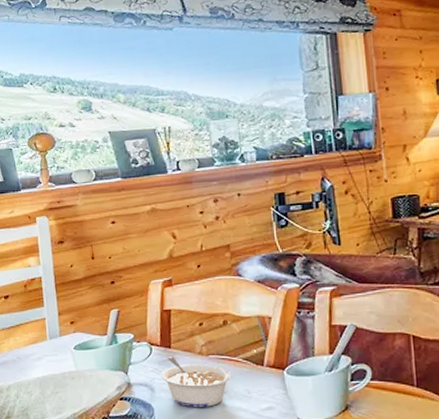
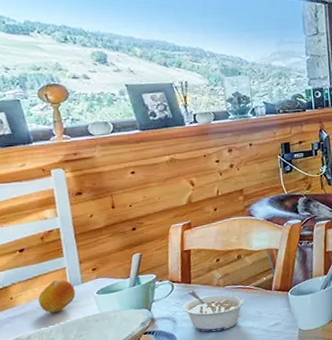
fruit: none [19,330,54,365] -> present [38,279,76,313]

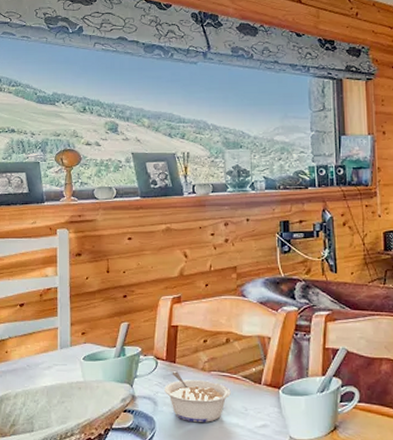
fruit: present [38,279,76,313] -> none [30,339,64,373]

